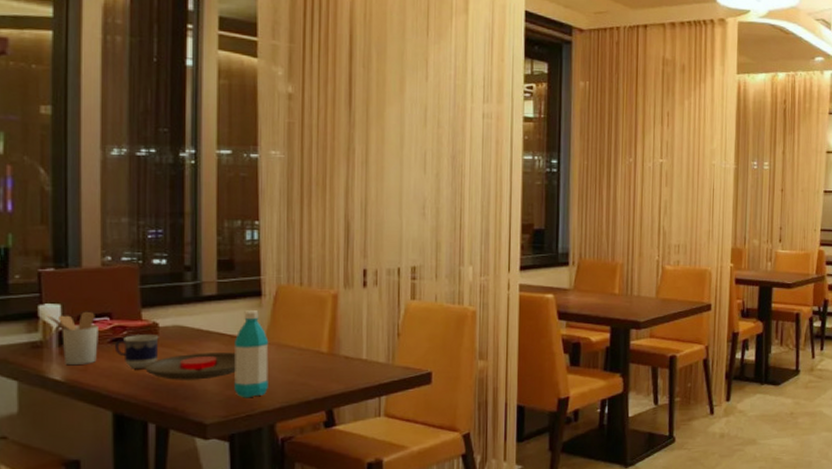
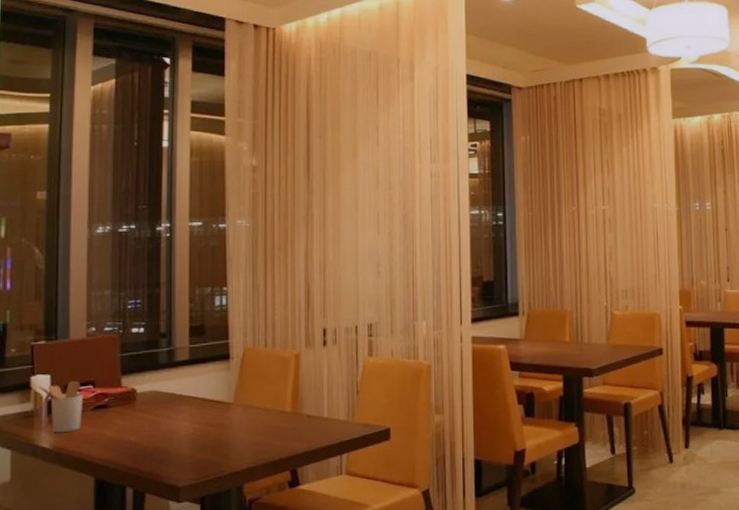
cup: present [114,335,159,369] -> none [97,400,137,435]
plate: present [145,352,236,380] -> none [124,415,207,445]
water bottle: present [233,310,269,398] -> none [204,373,237,460]

